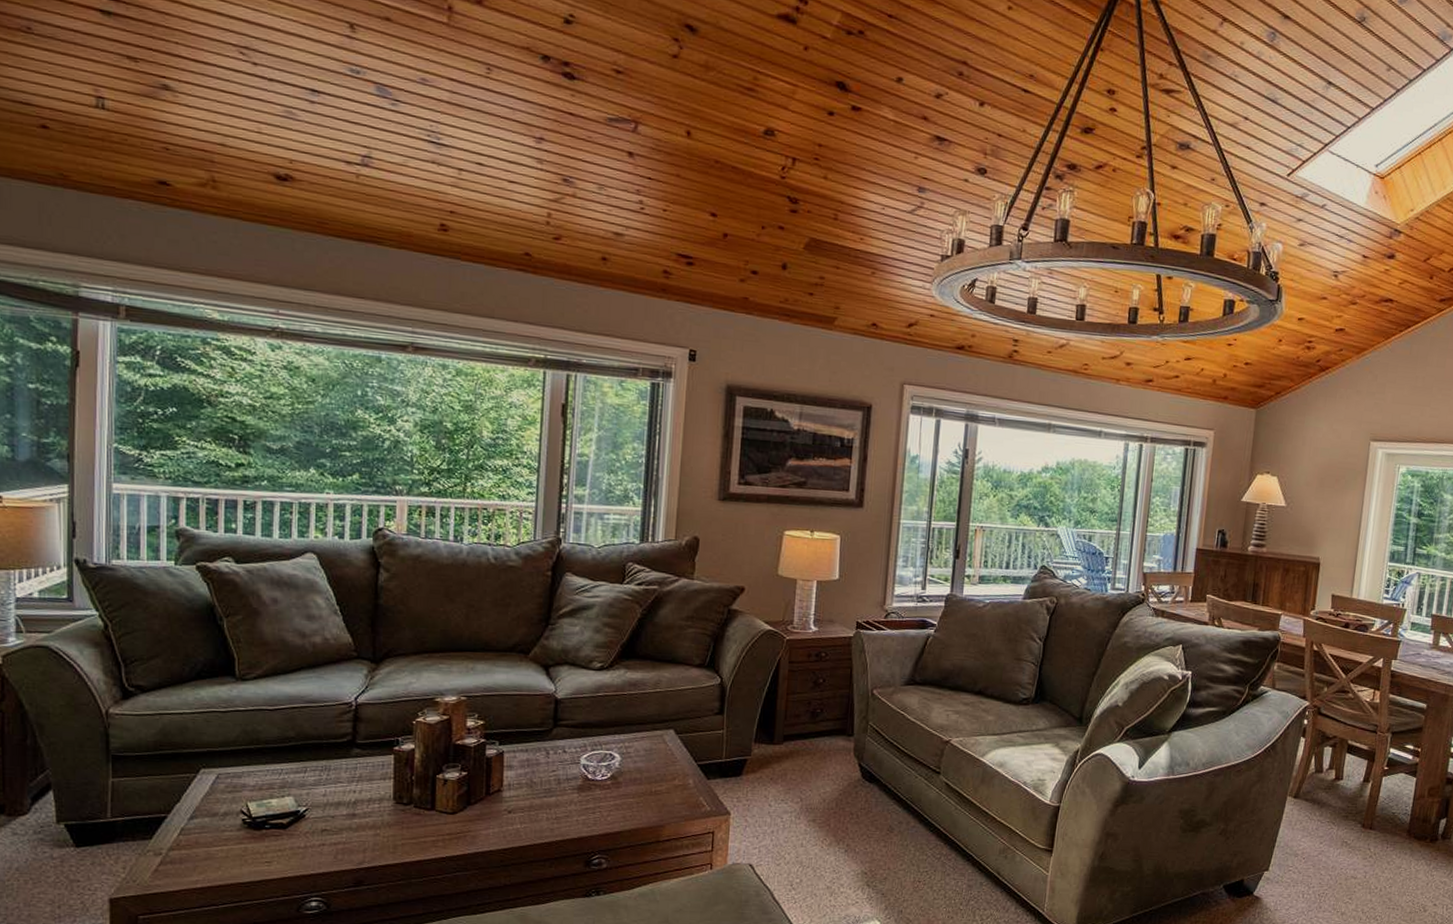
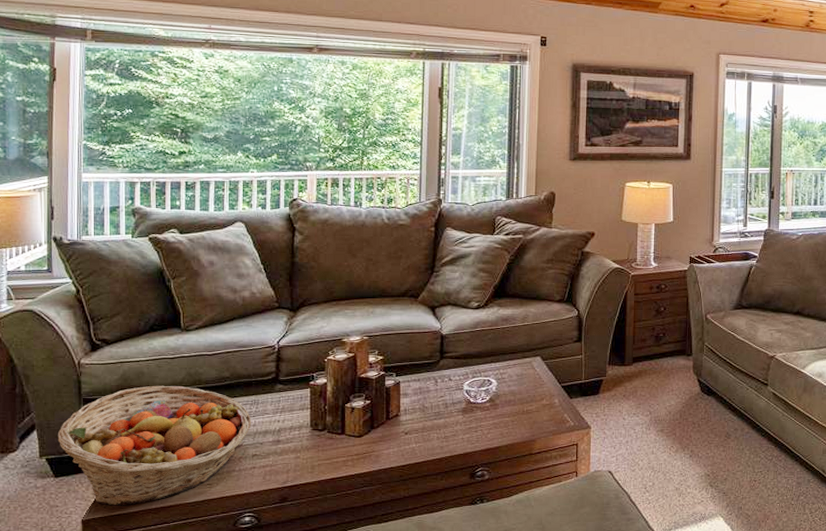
fruit basket: none [79,743,322,884] -> present [57,385,252,506]

